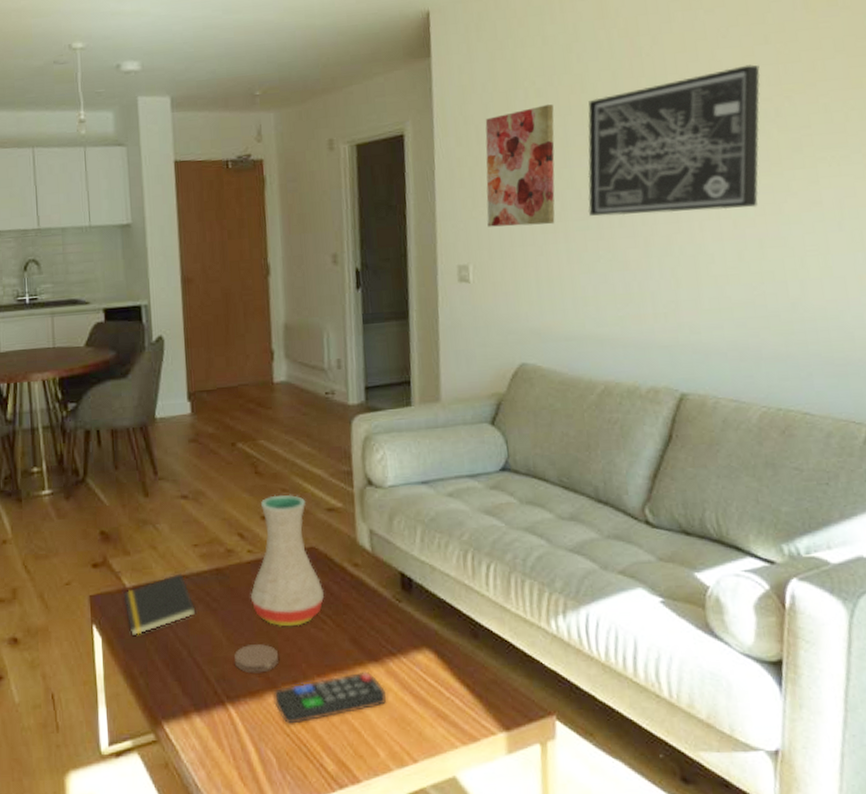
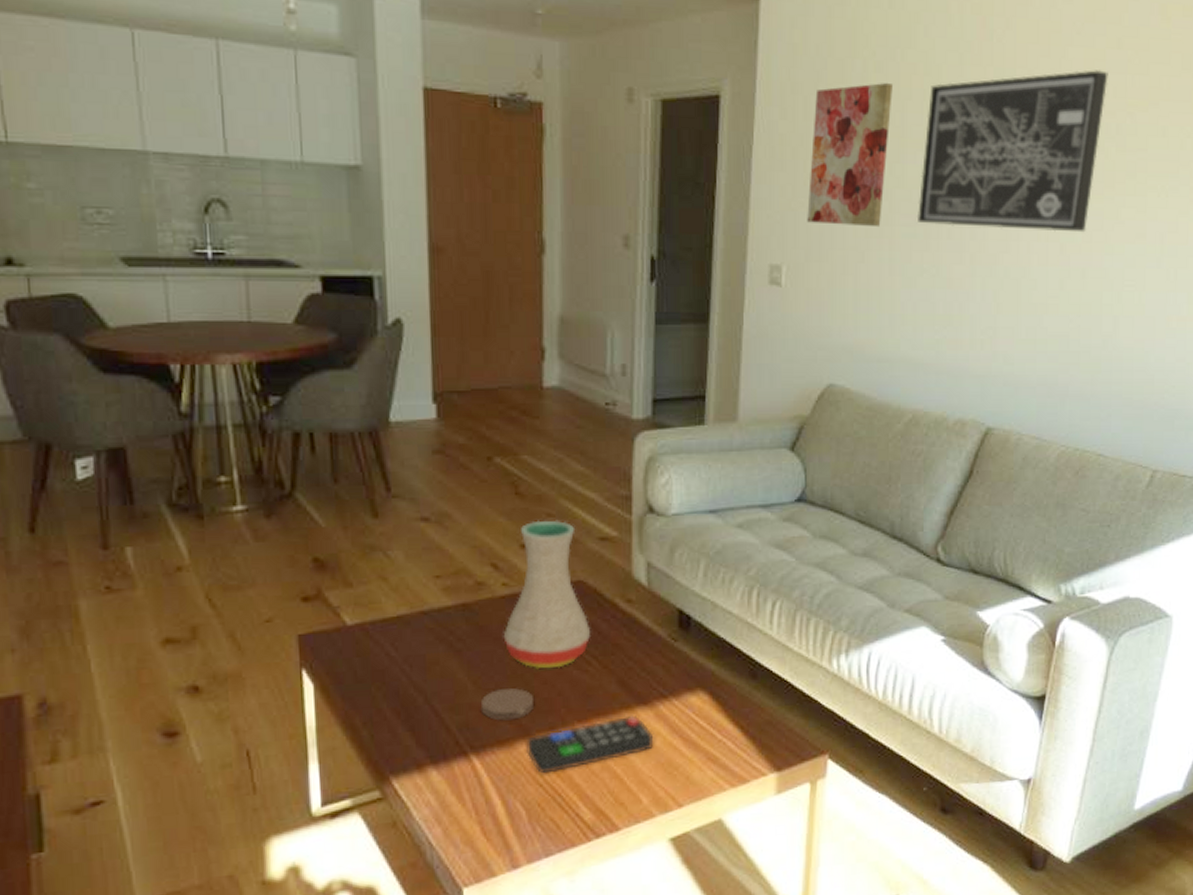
notepad: present [123,573,196,637] -> none [343,609,436,682]

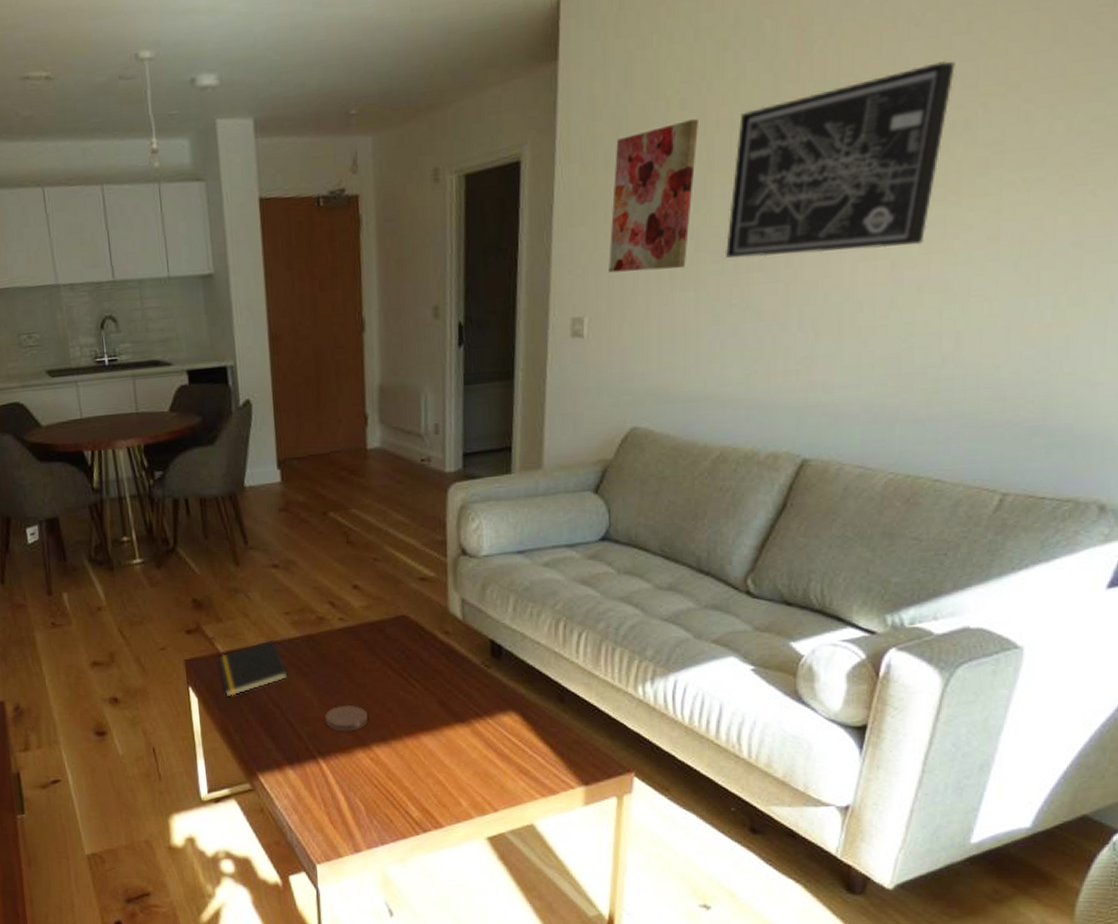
notepad: none [343,609,436,682] -> present [217,639,288,698]
vase: present [503,519,590,670] -> none [341,563,413,690]
remote control: present [526,715,654,774] -> none [363,731,471,777]

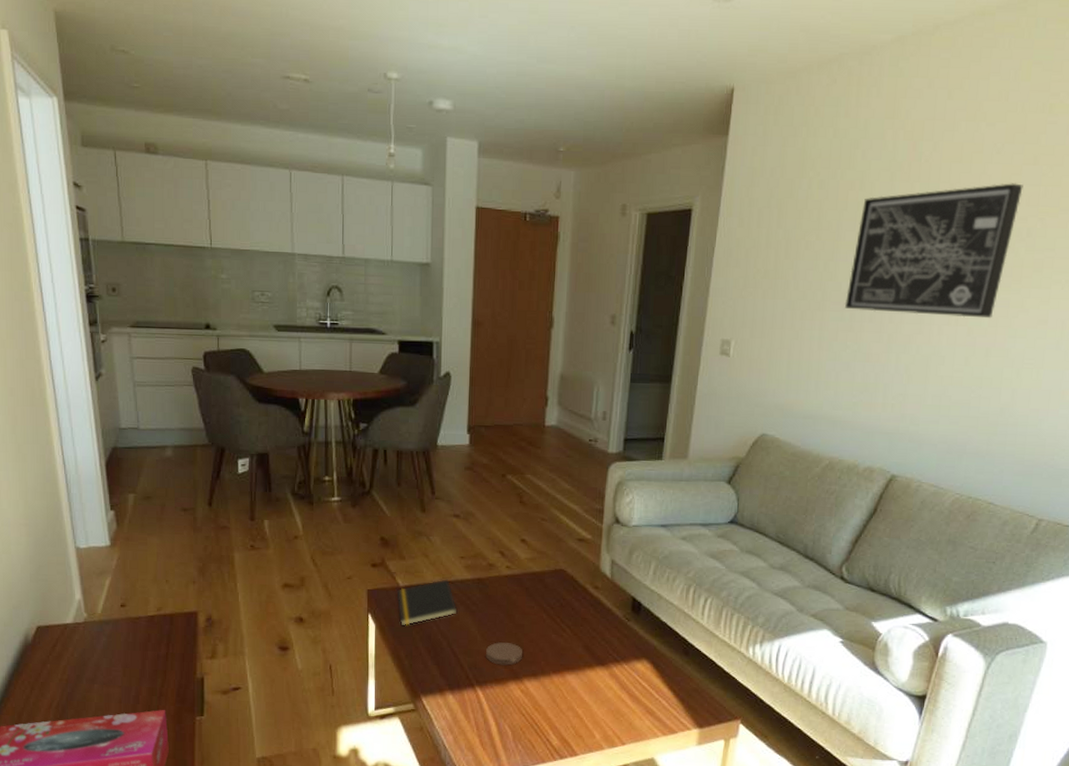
wall art: present [608,118,698,273] -> none [754,196,832,312]

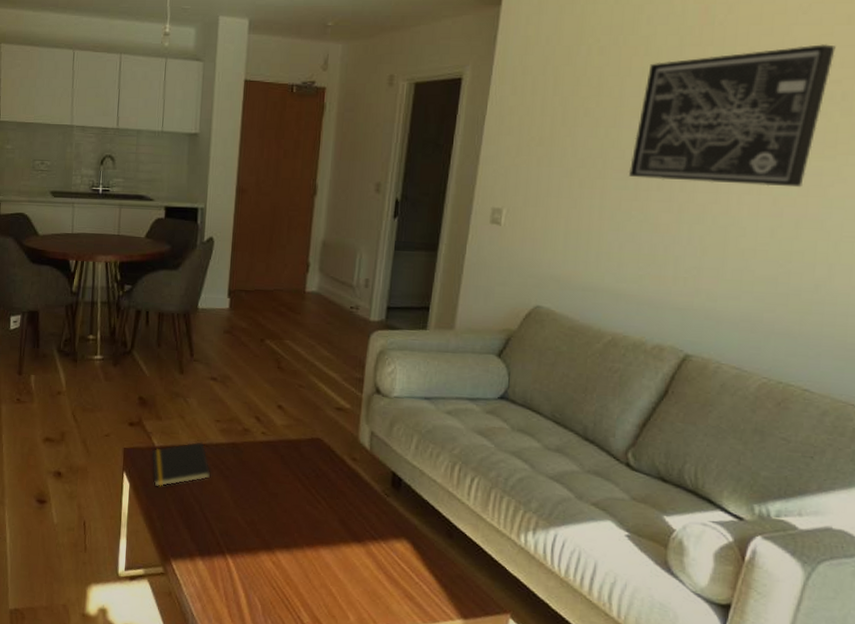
coaster: present [486,642,523,665] -> none [238,510,276,535]

